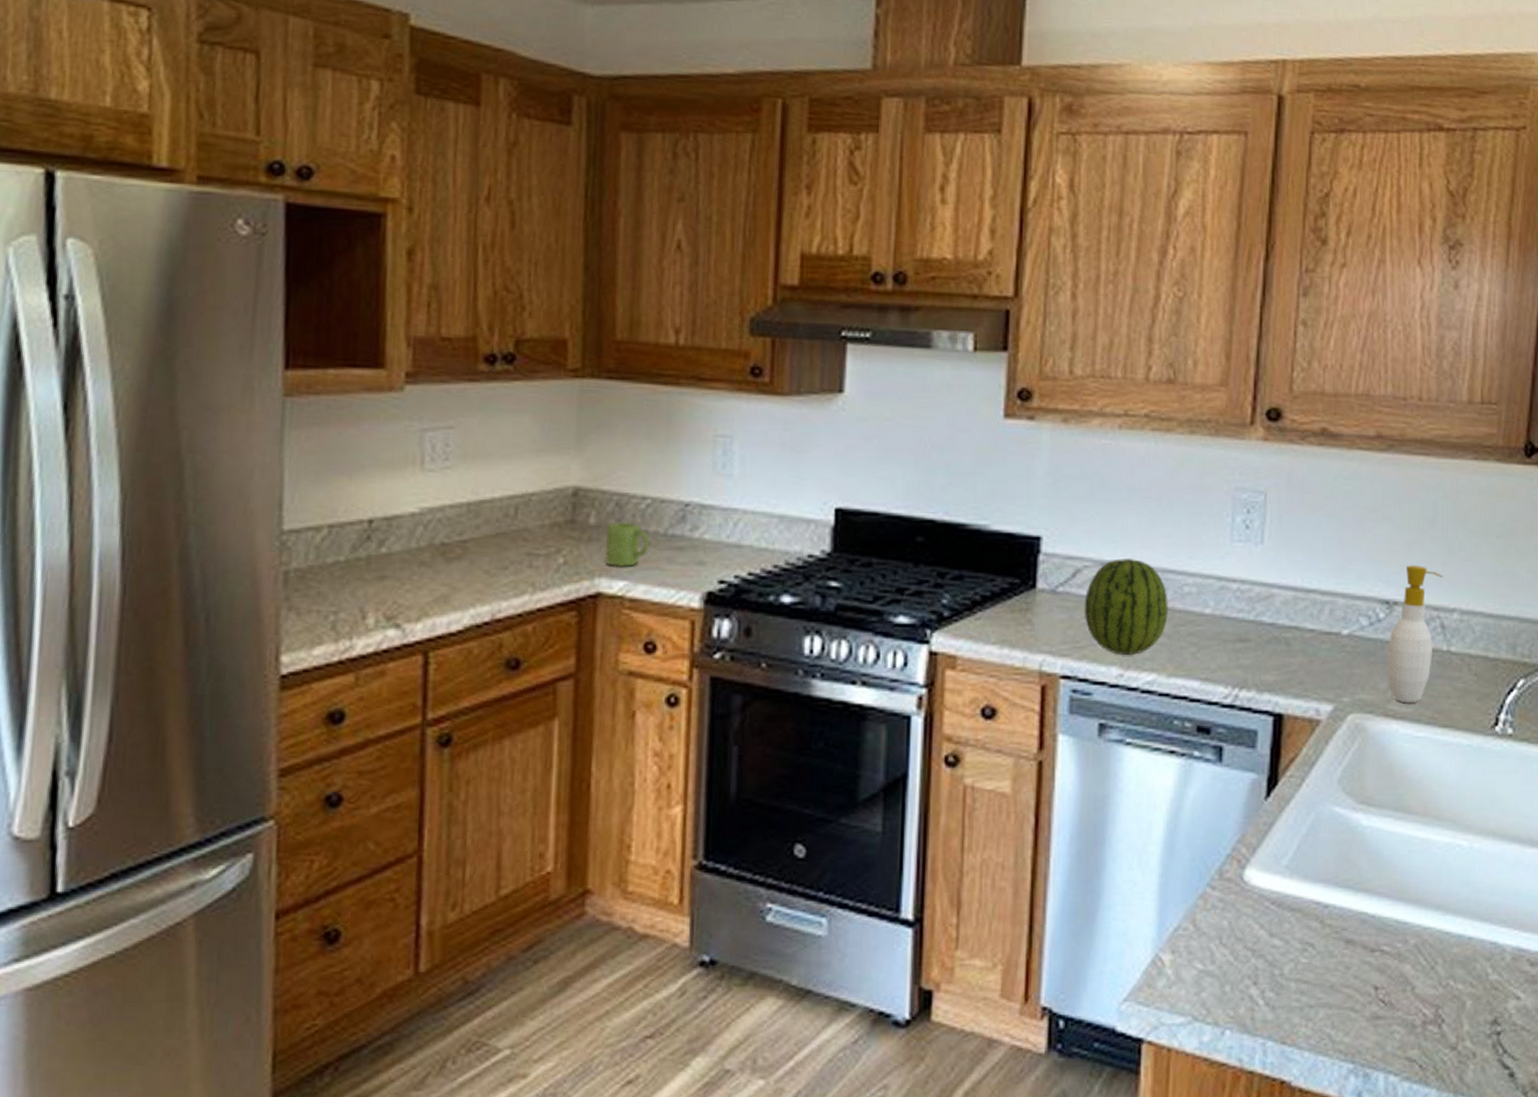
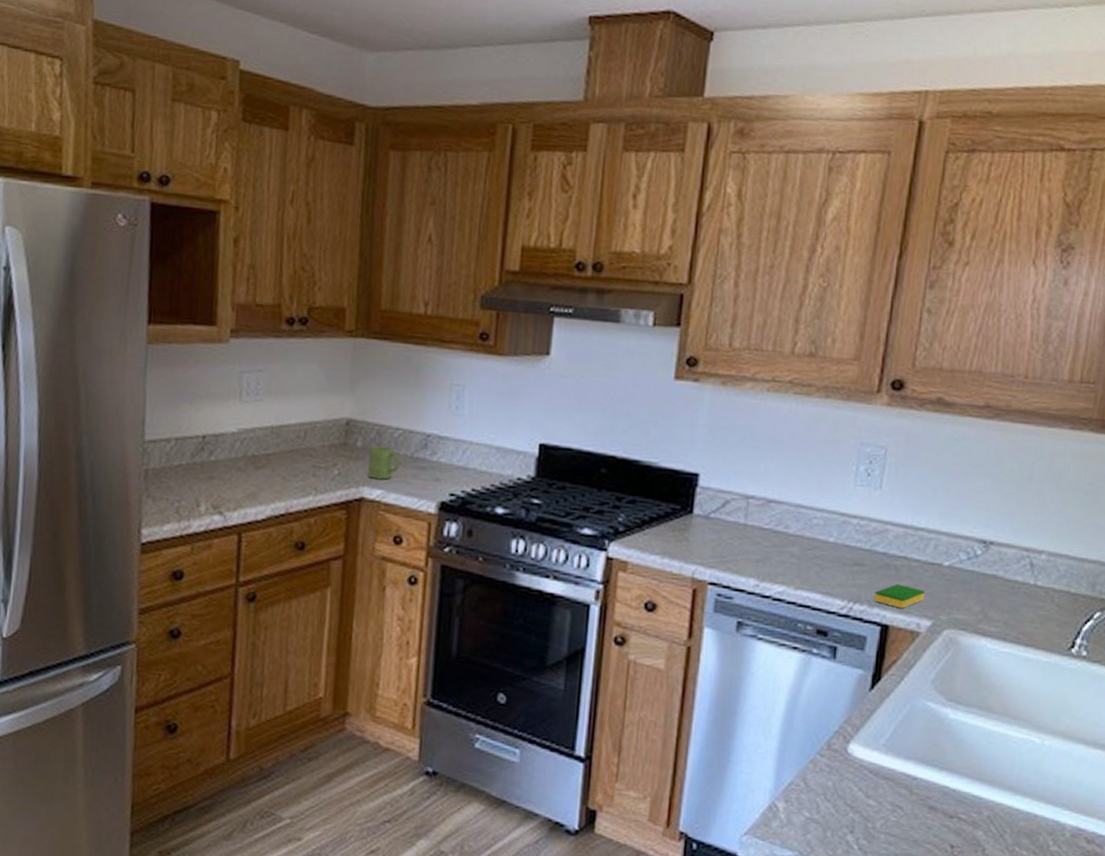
fruit: present [1084,557,1169,655] -> none [730,494,800,570]
dish sponge: none [1263,661,1322,692] -> present [874,584,925,609]
soap bottle: present [1387,565,1444,704] -> none [980,513,1036,625]

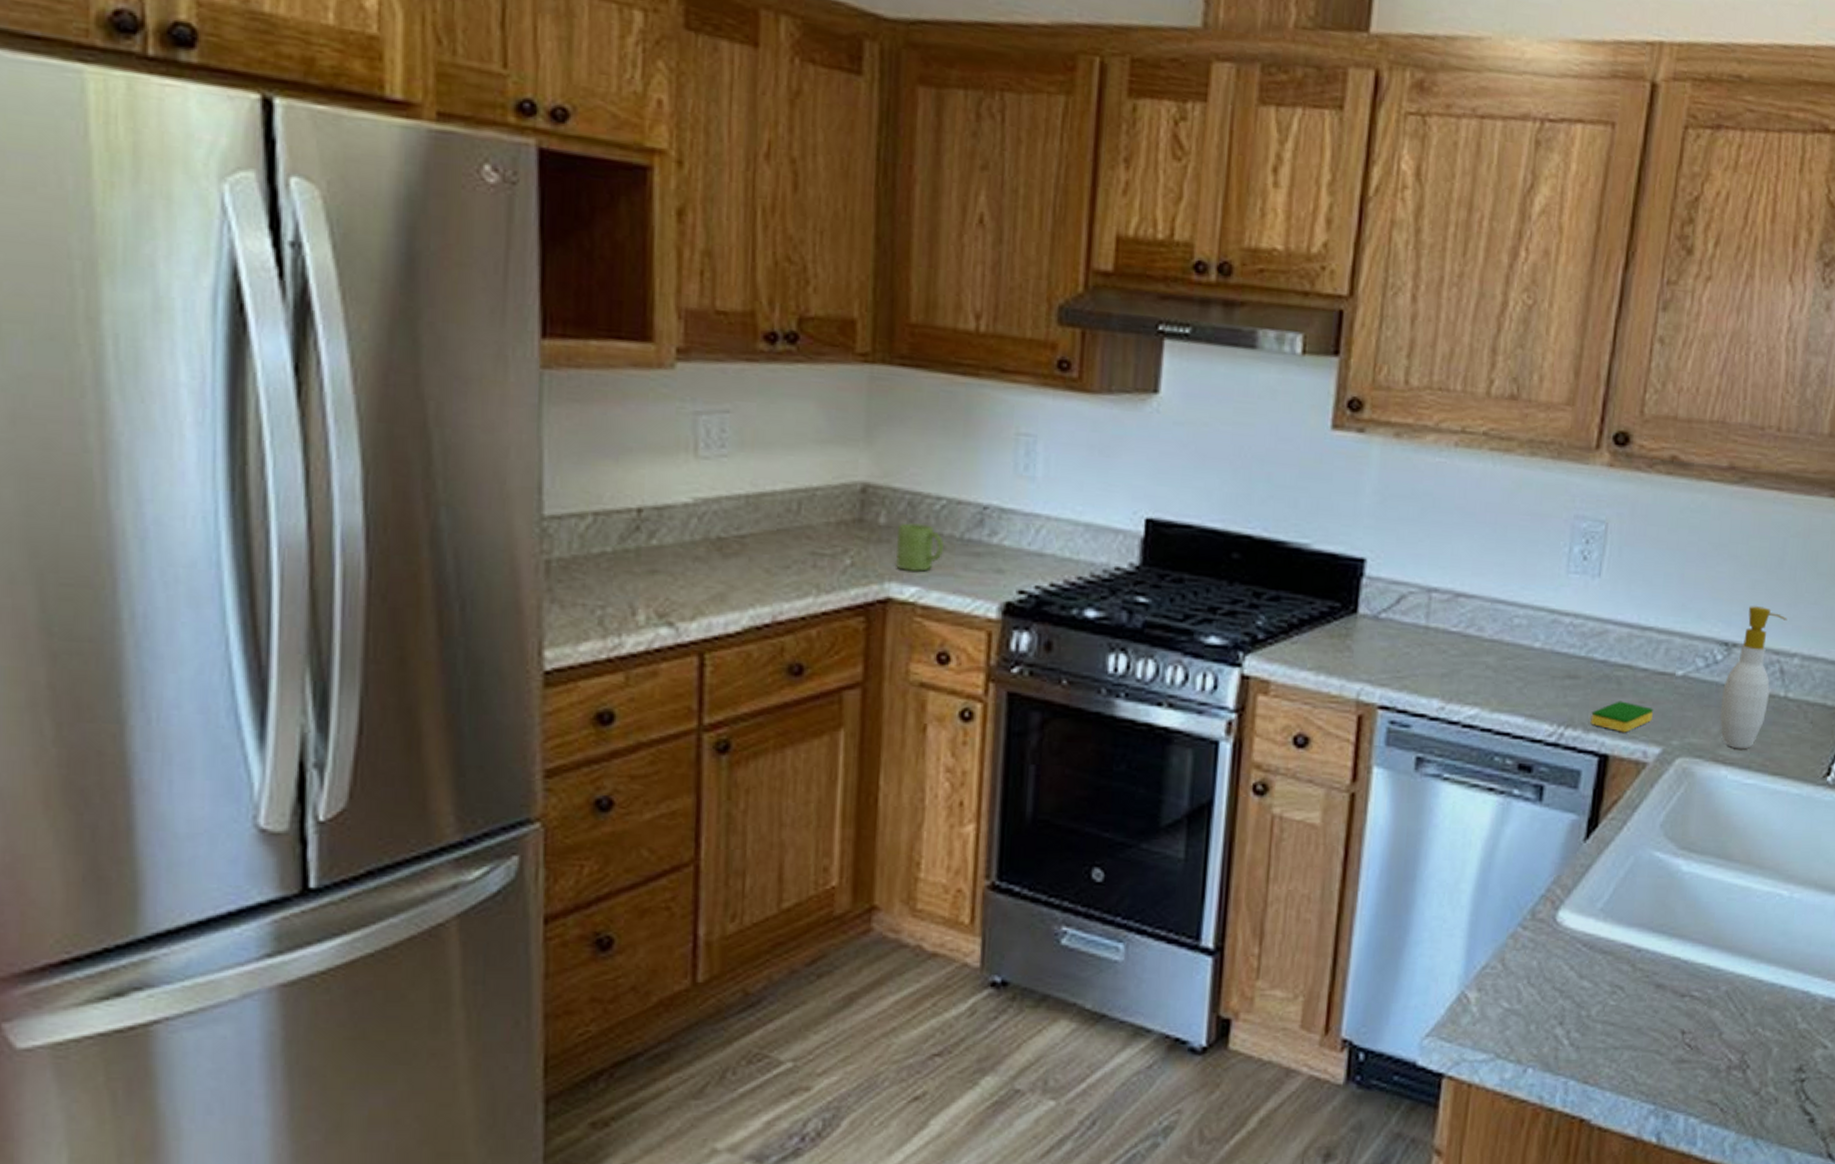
soap bottle: none [980,513,1036,625] -> present [1720,606,1788,750]

